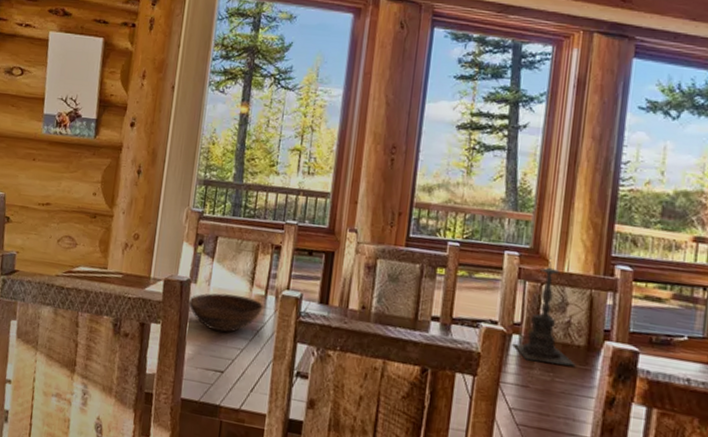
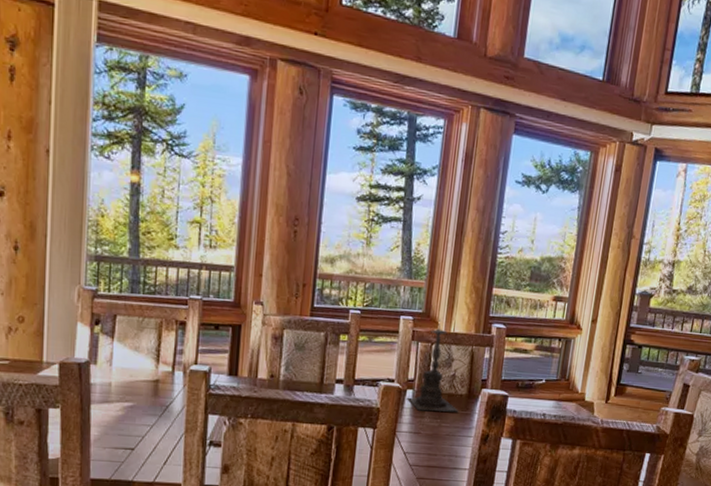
bowl: present [187,293,263,333] -> none [88,372,171,411]

